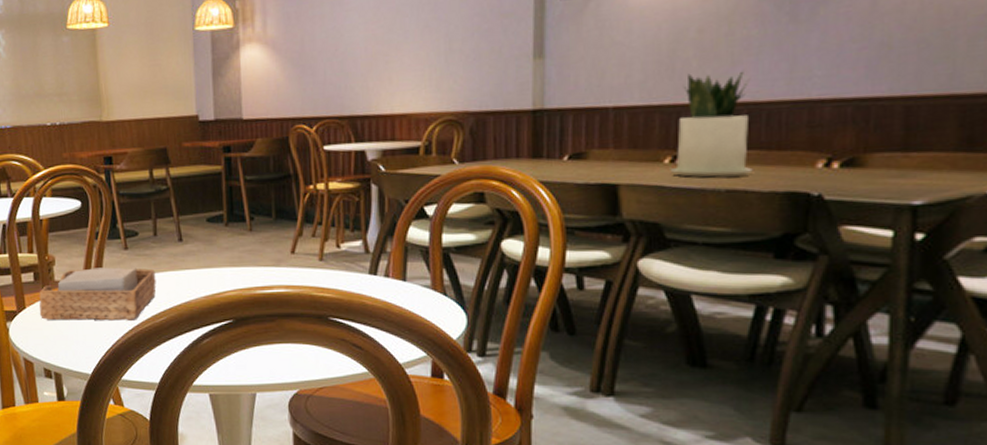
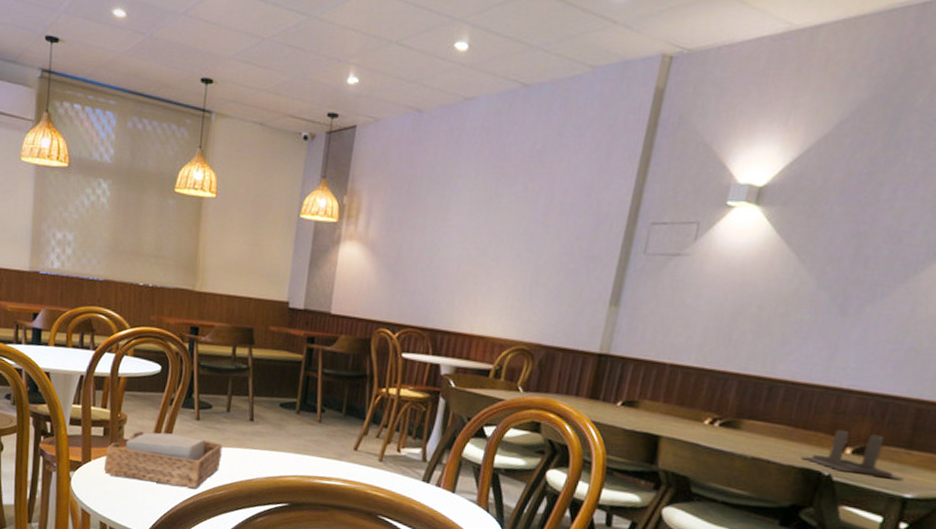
planter: present [670,71,754,178] -> none [707,345,795,447]
napkin holder: none [783,142,909,189] -> present [801,429,905,481]

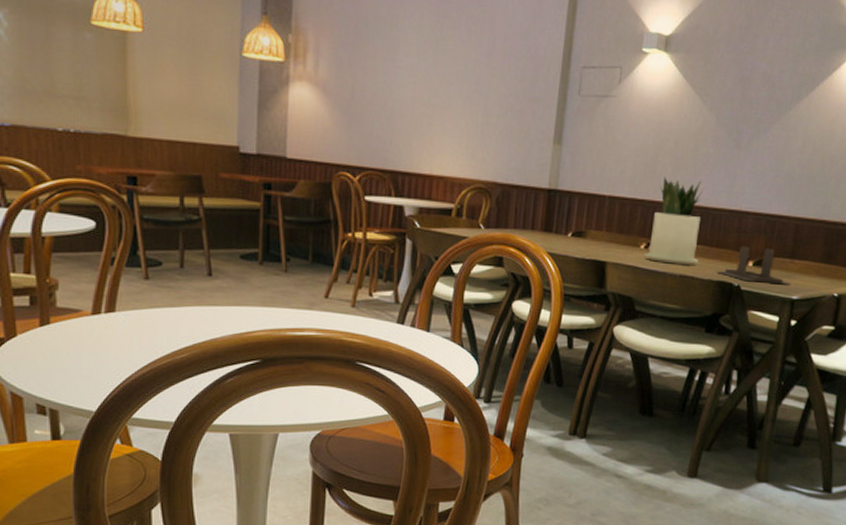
napkin holder: present [103,431,223,489] -> none [34,296,179,355]
planter: none [707,345,795,447] -> present [644,177,706,265]

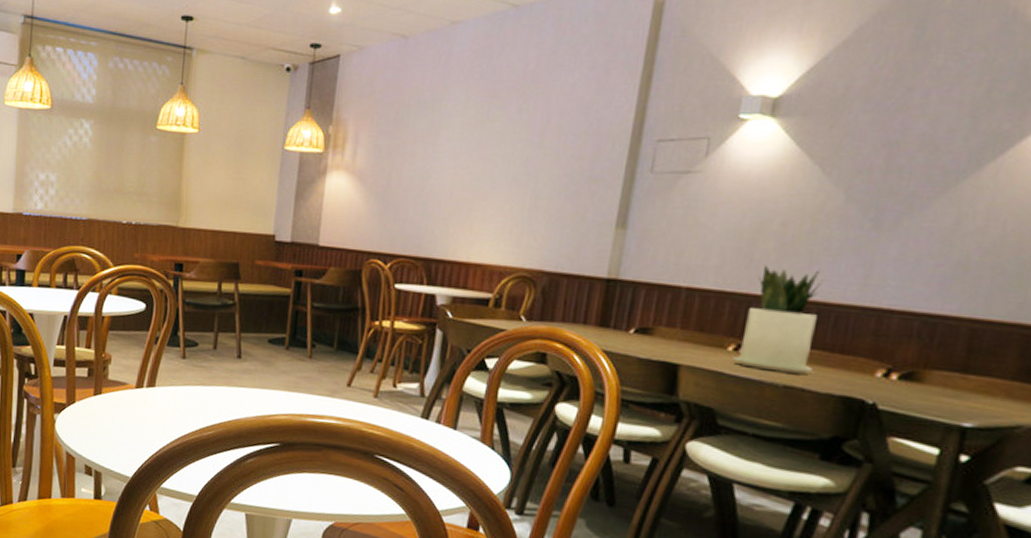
napkin holder: present [717,245,791,286] -> none [840,352,962,409]

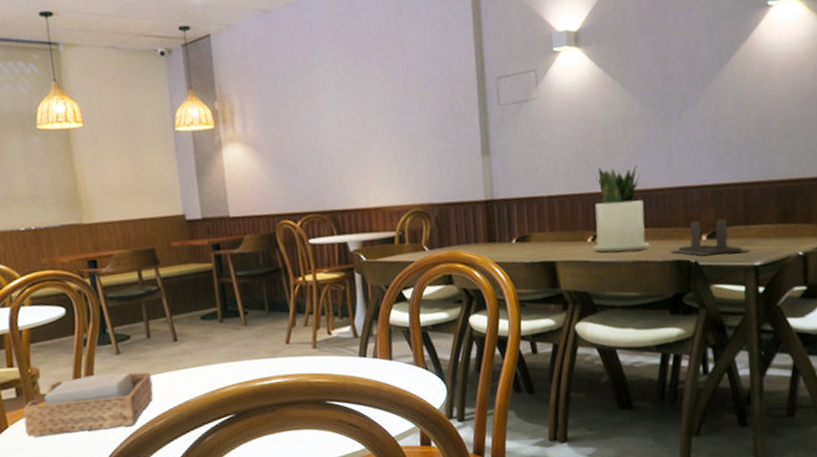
napkin holder: none [88,371,210,430] -> present [23,371,154,437]
napkin holder: none [840,352,962,409] -> present [671,218,751,257]

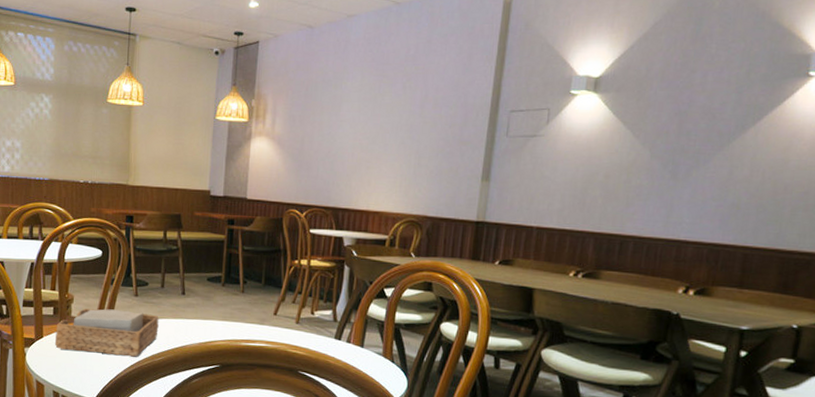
planter: present [592,164,651,253] -> none [573,208,639,293]
napkin holder: present [671,218,751,257] -> none [653,274,740,316]

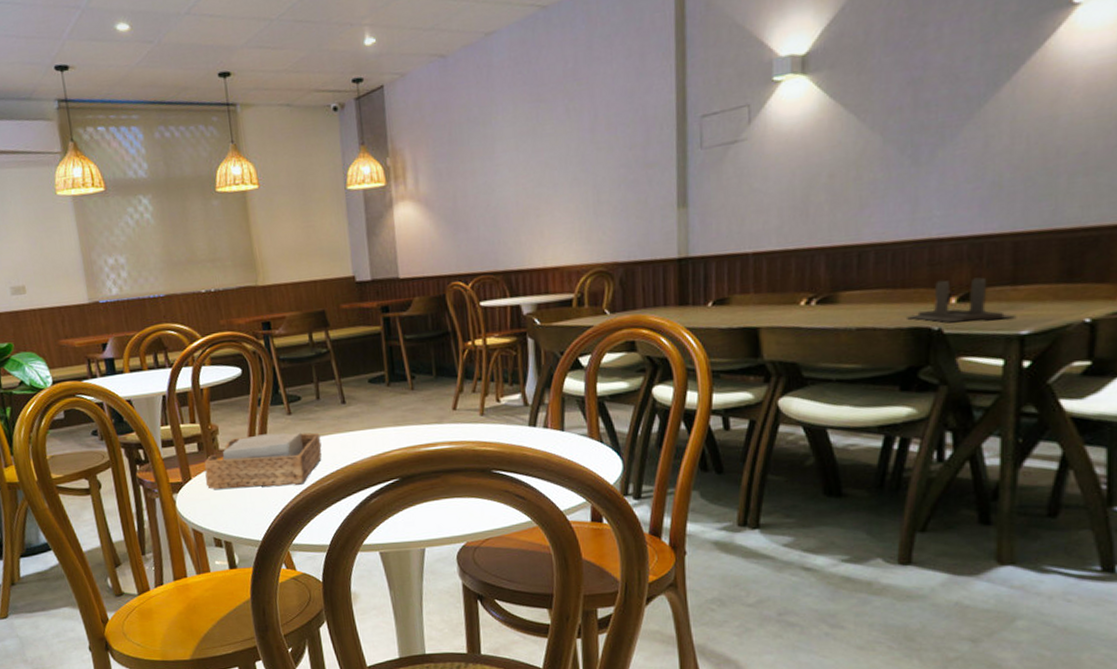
napkin holder: none [653,274,740,316] -> present [907,277,1017,323]

